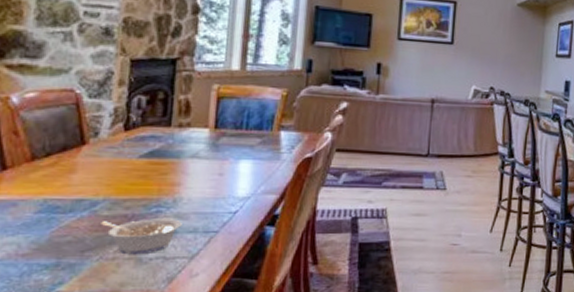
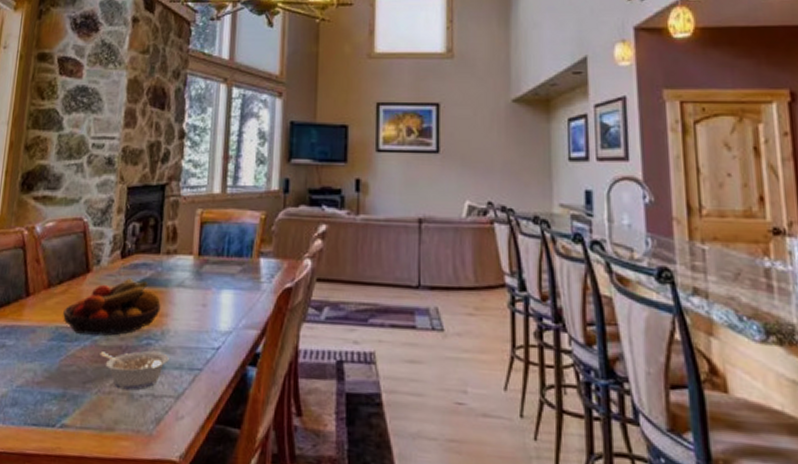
fruit bowl: none [53,149,173,206] -> present [63,277,161,336]

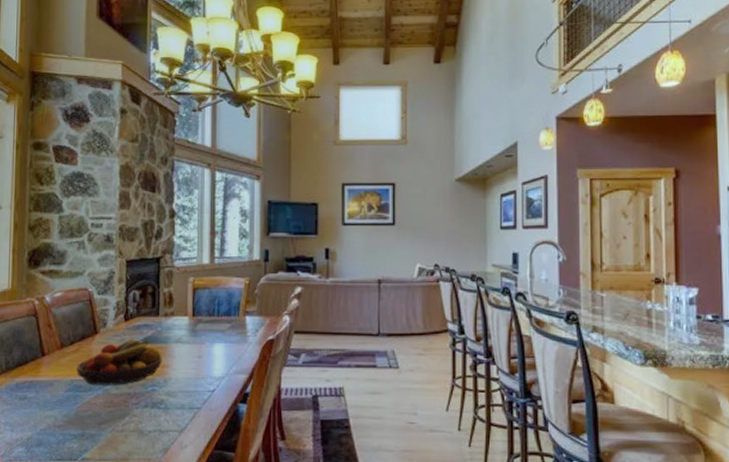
legume: present [100,351,169,391] -> none [112,396,172,428]

